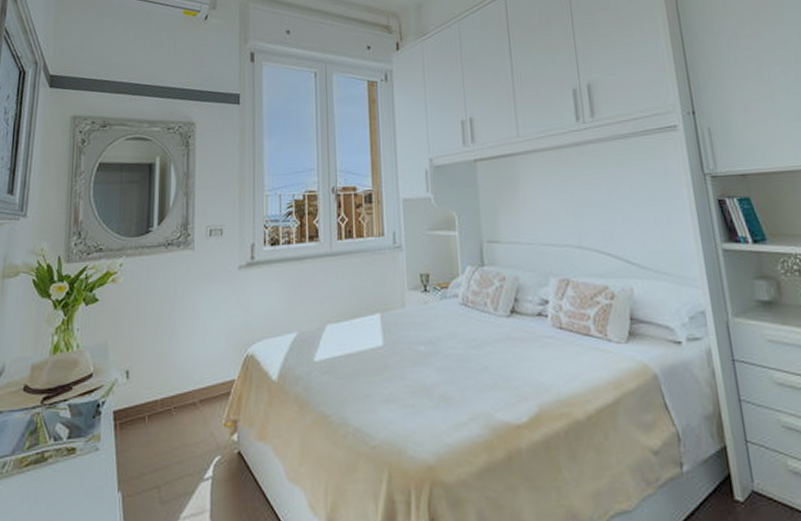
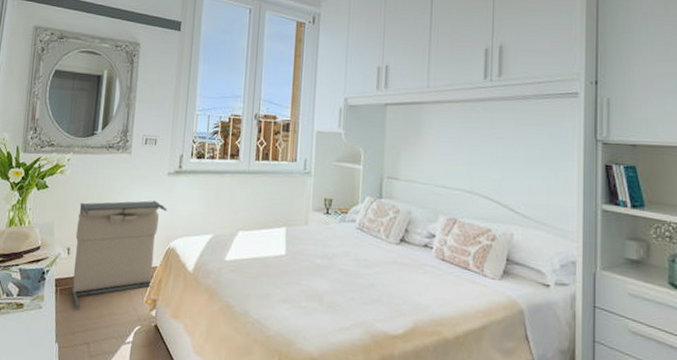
laundry hamper: none [134,300,241,445] -> present [71,200,167,309]

